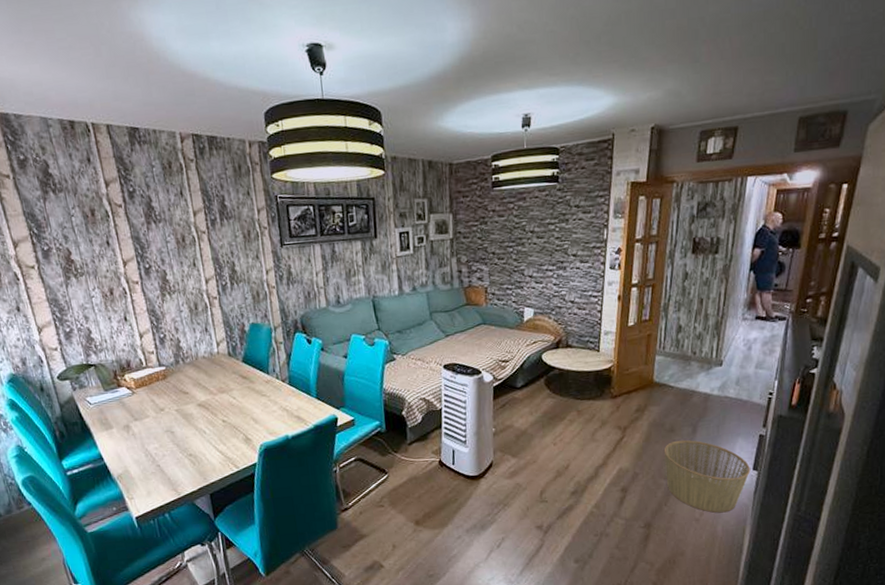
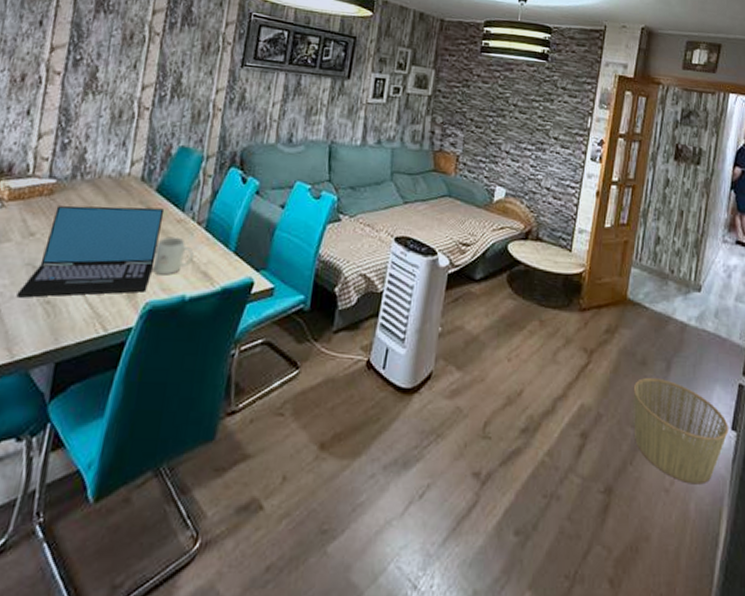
laptop: none [166,374,259,455] -> present [16,205,165,298]
mug: none [255,393,286,424] -> present [152,236,194,275]

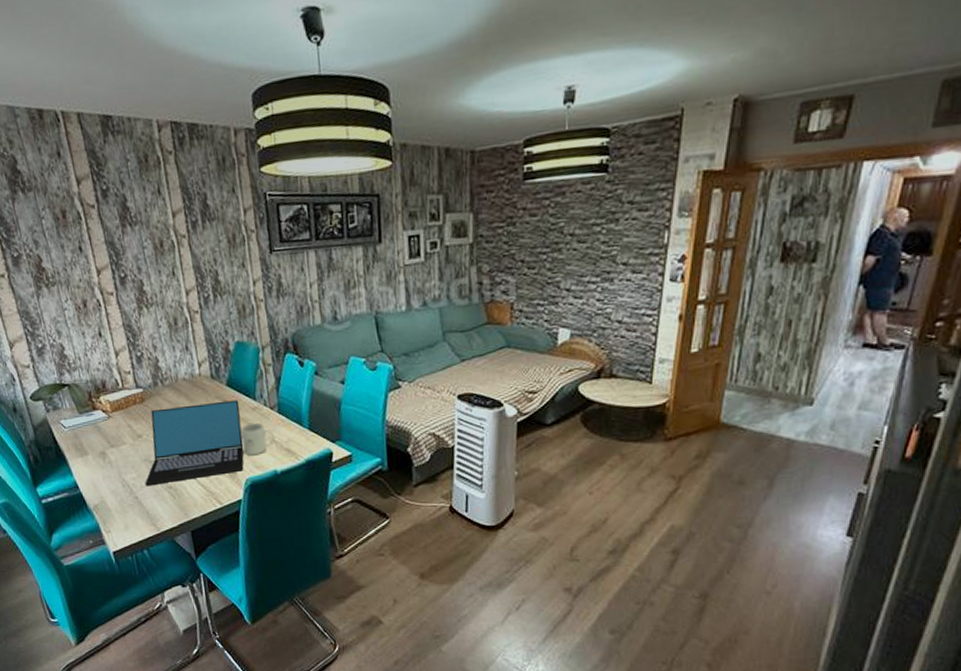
basket: present [633,377,728,485] -> none [729,495,843,586]

